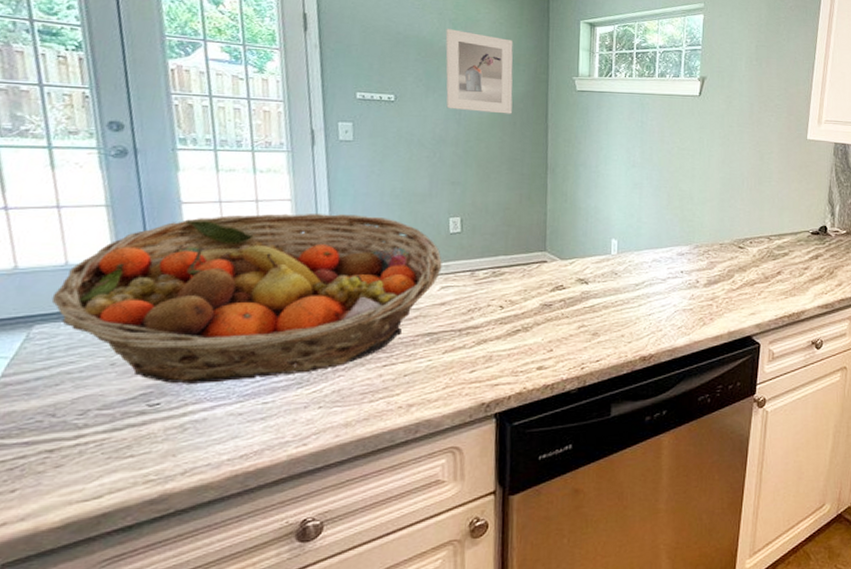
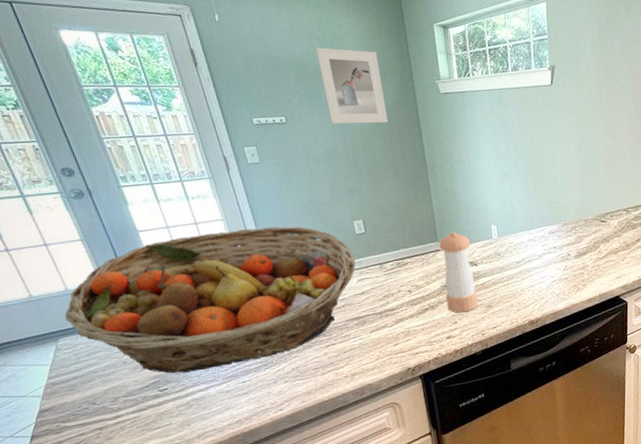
pepper shaker: none [544,242,584,339] -> present [439,232,479,313]

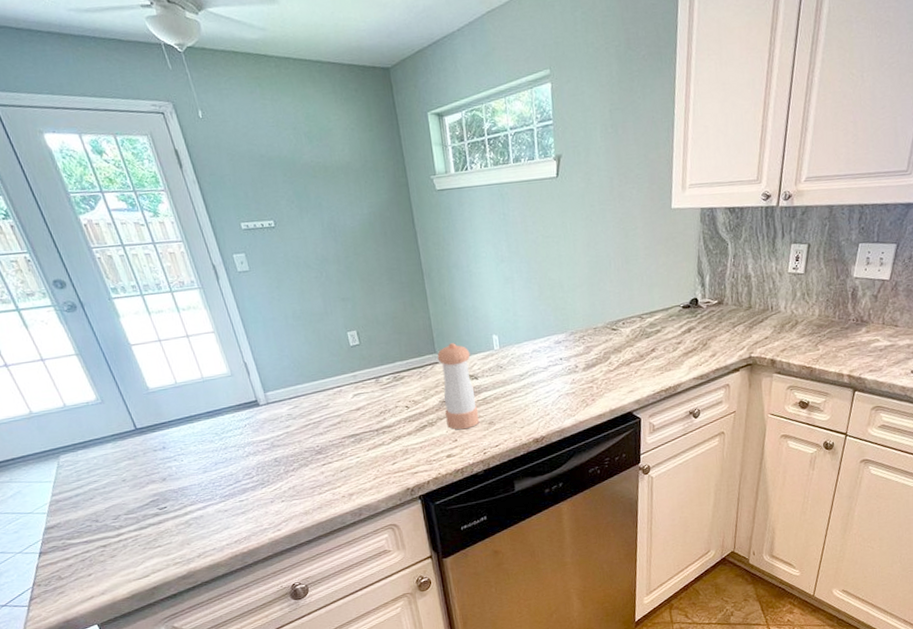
fruit basket: present [64,226,356,373] -> none [64,338,351,491]
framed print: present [316,47,388,124] -> none [303,143,381,228]

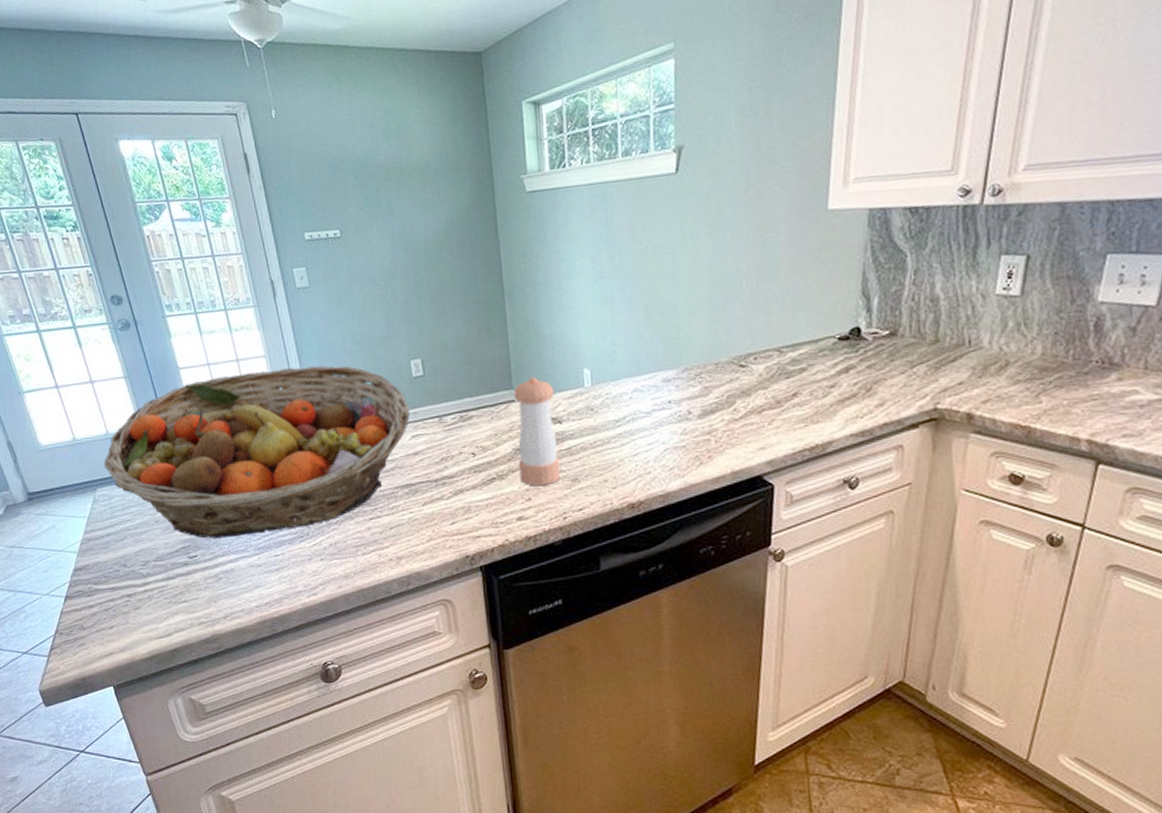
fruit basket: none [64,338,351,491] -> present [103,365,410,538]

